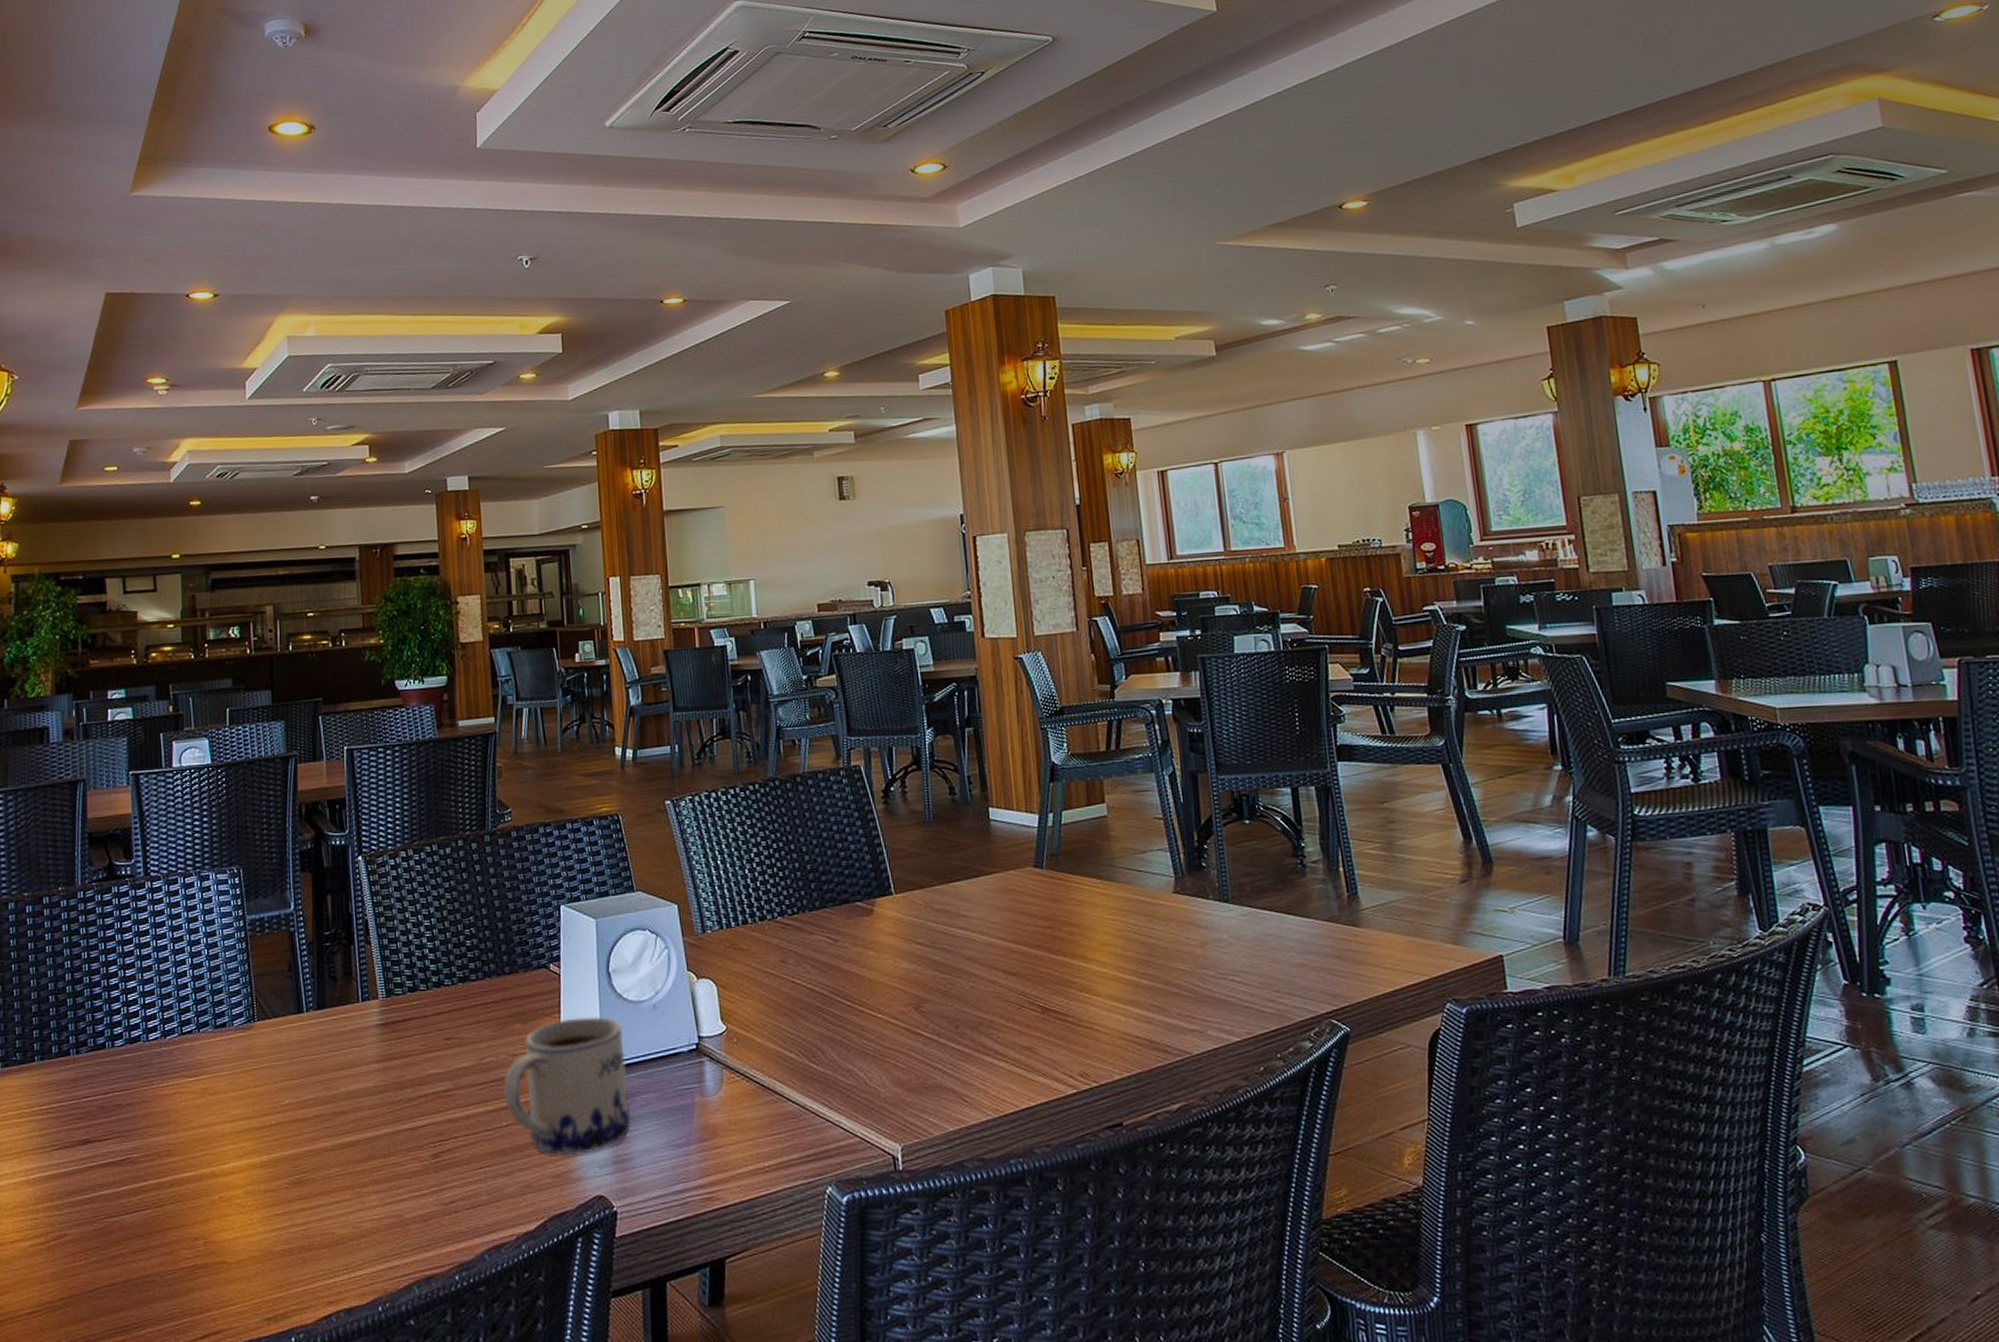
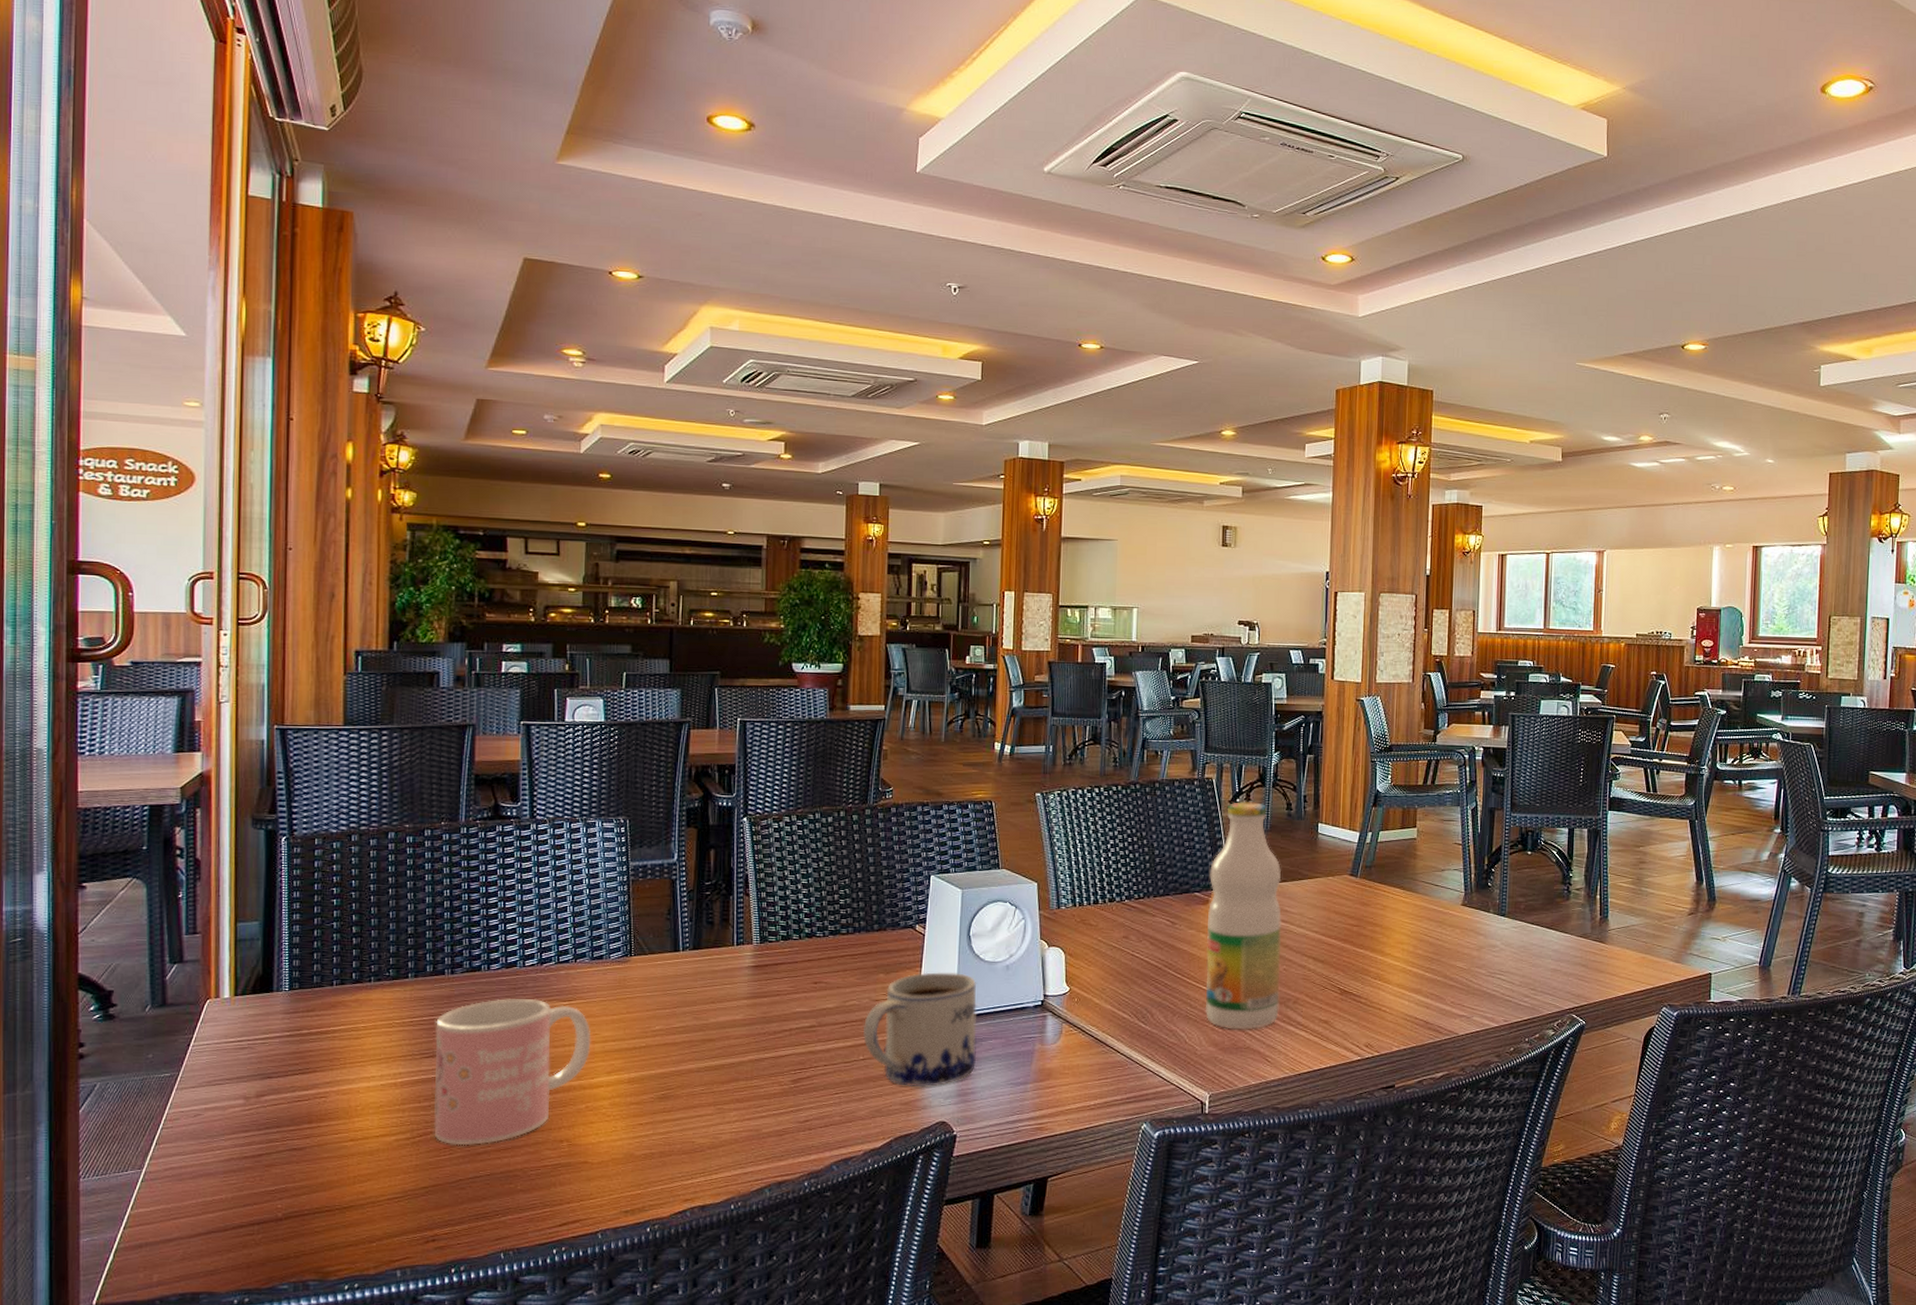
mug: none [64,1077,221,1249] -> present [434,999,591,1146]
bottle: none [870,789,971,1065] -> present [1205,802,1281,1030]

